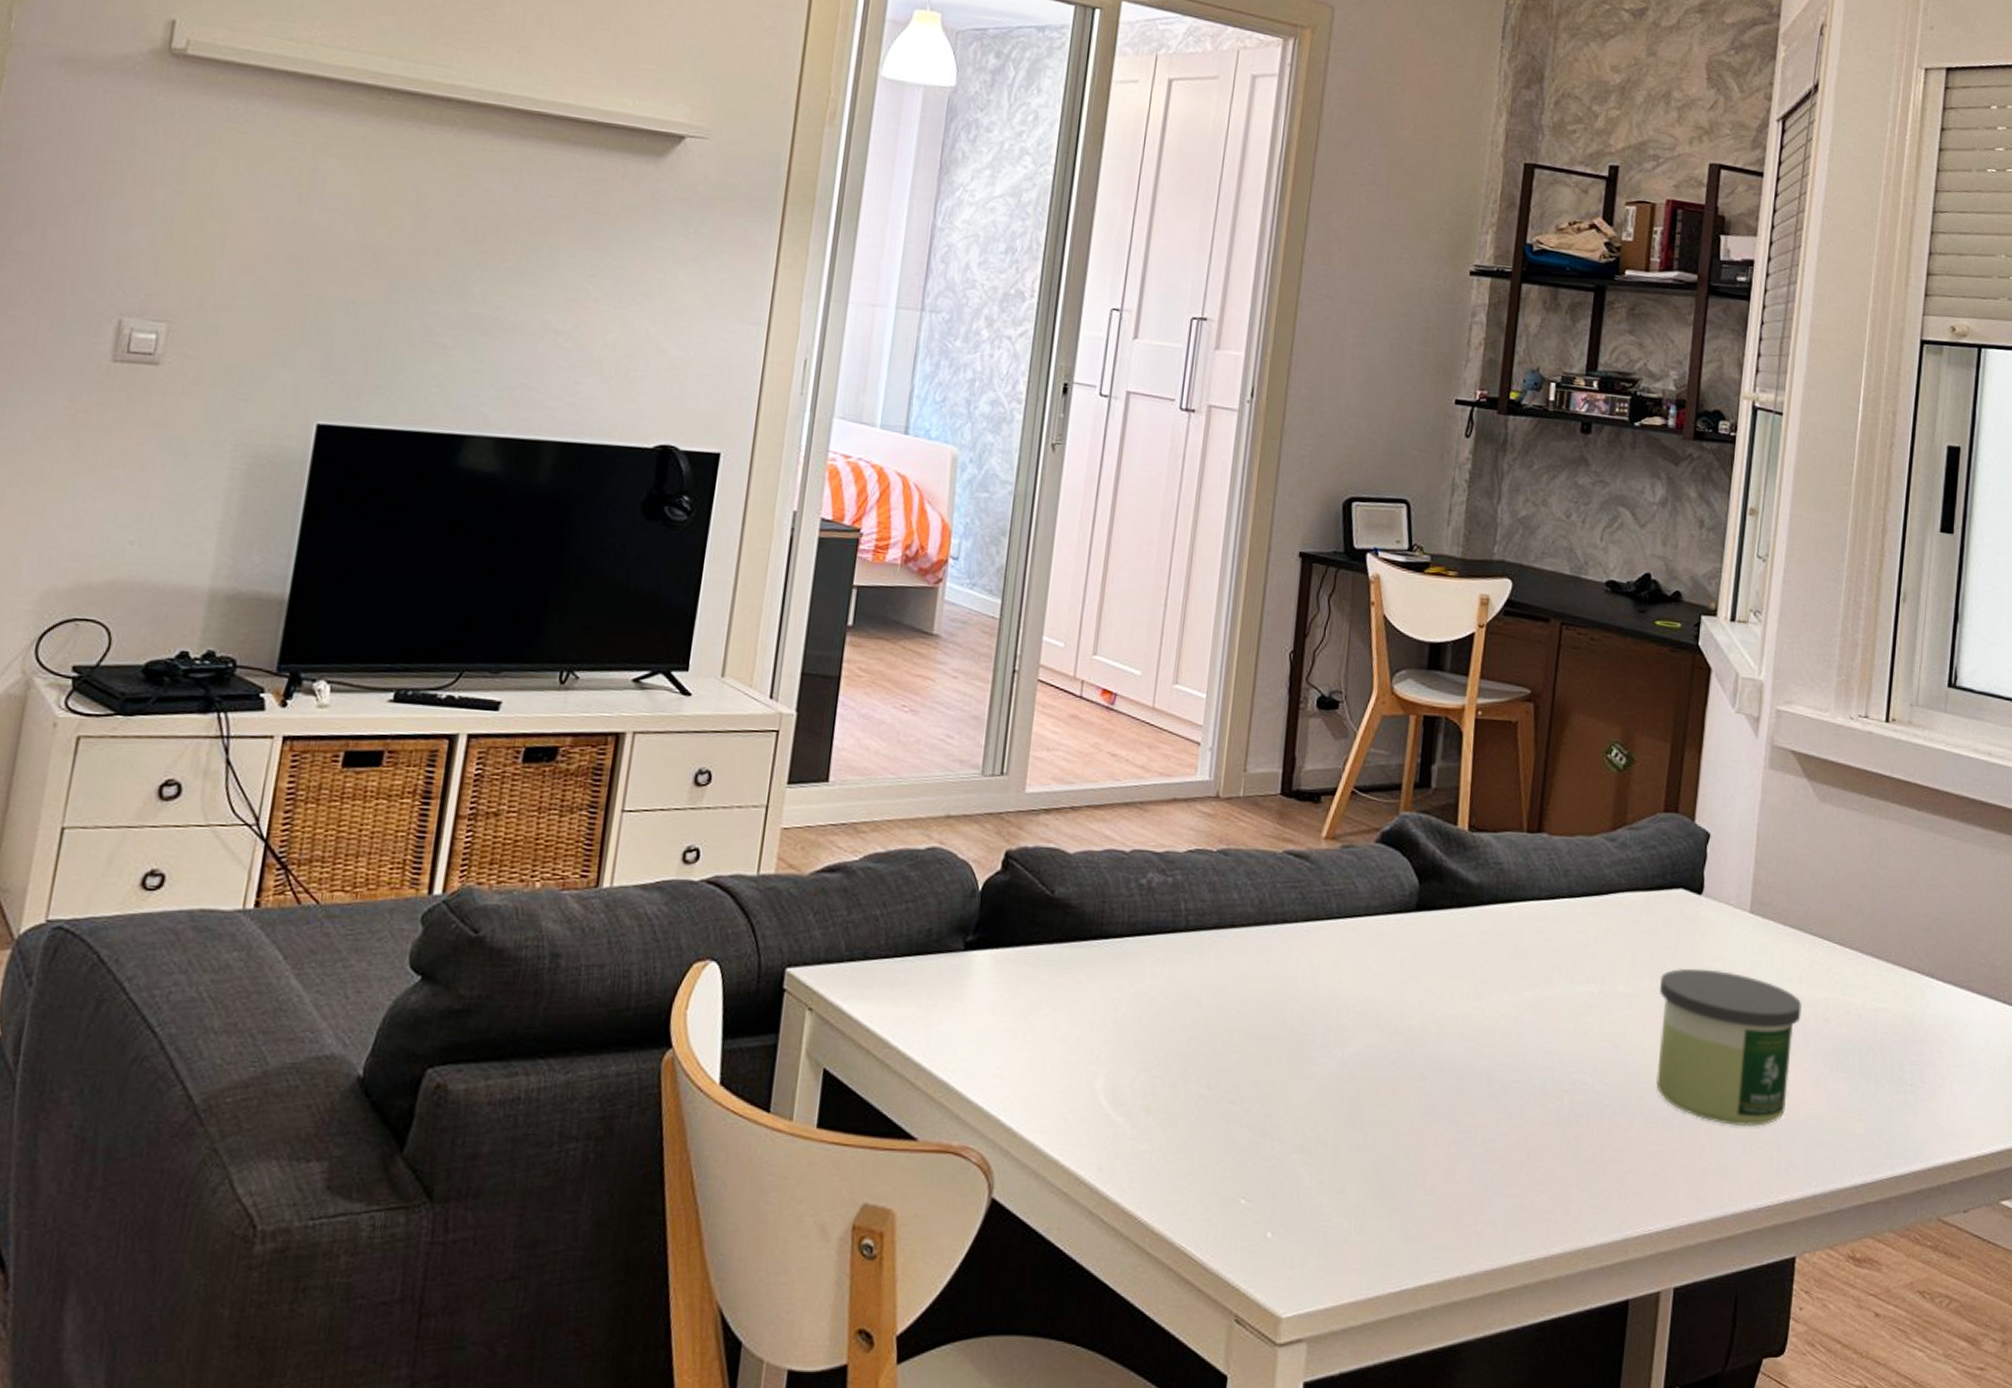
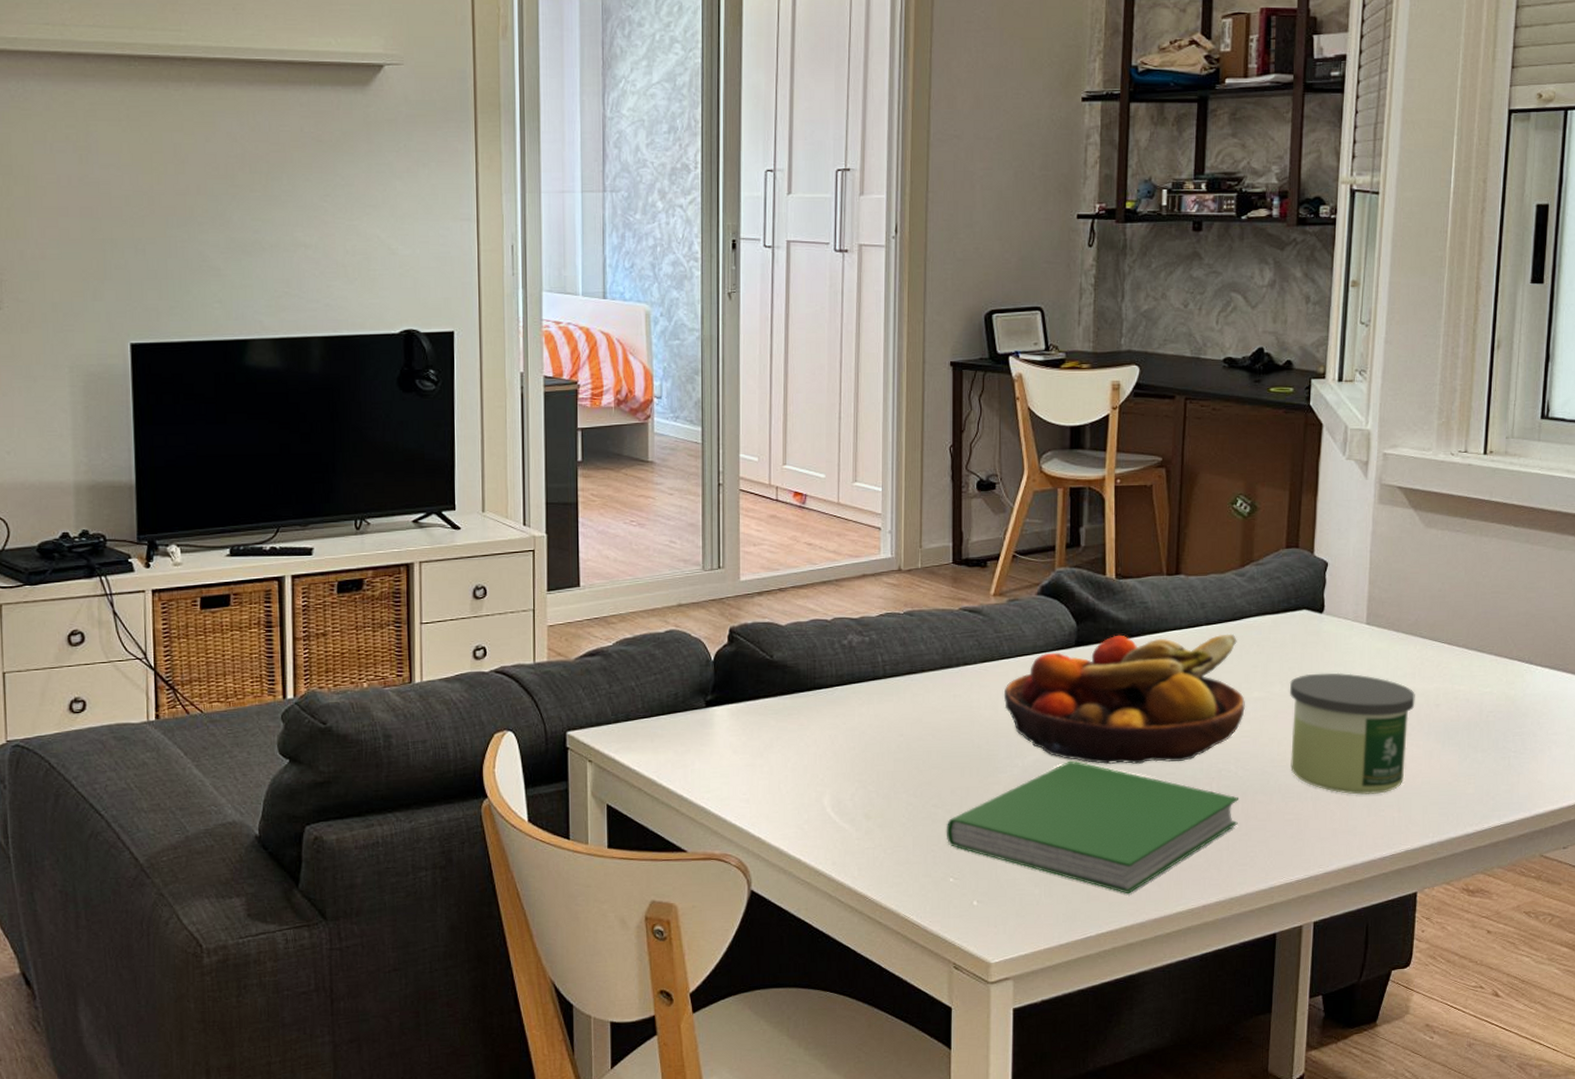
hardcover book: none [1241,1055,1594,1236] -> present [946,760,1238,894]
fruit bowl: none [1326,901,1609,1066] -> present [1003,633,1246,765]

